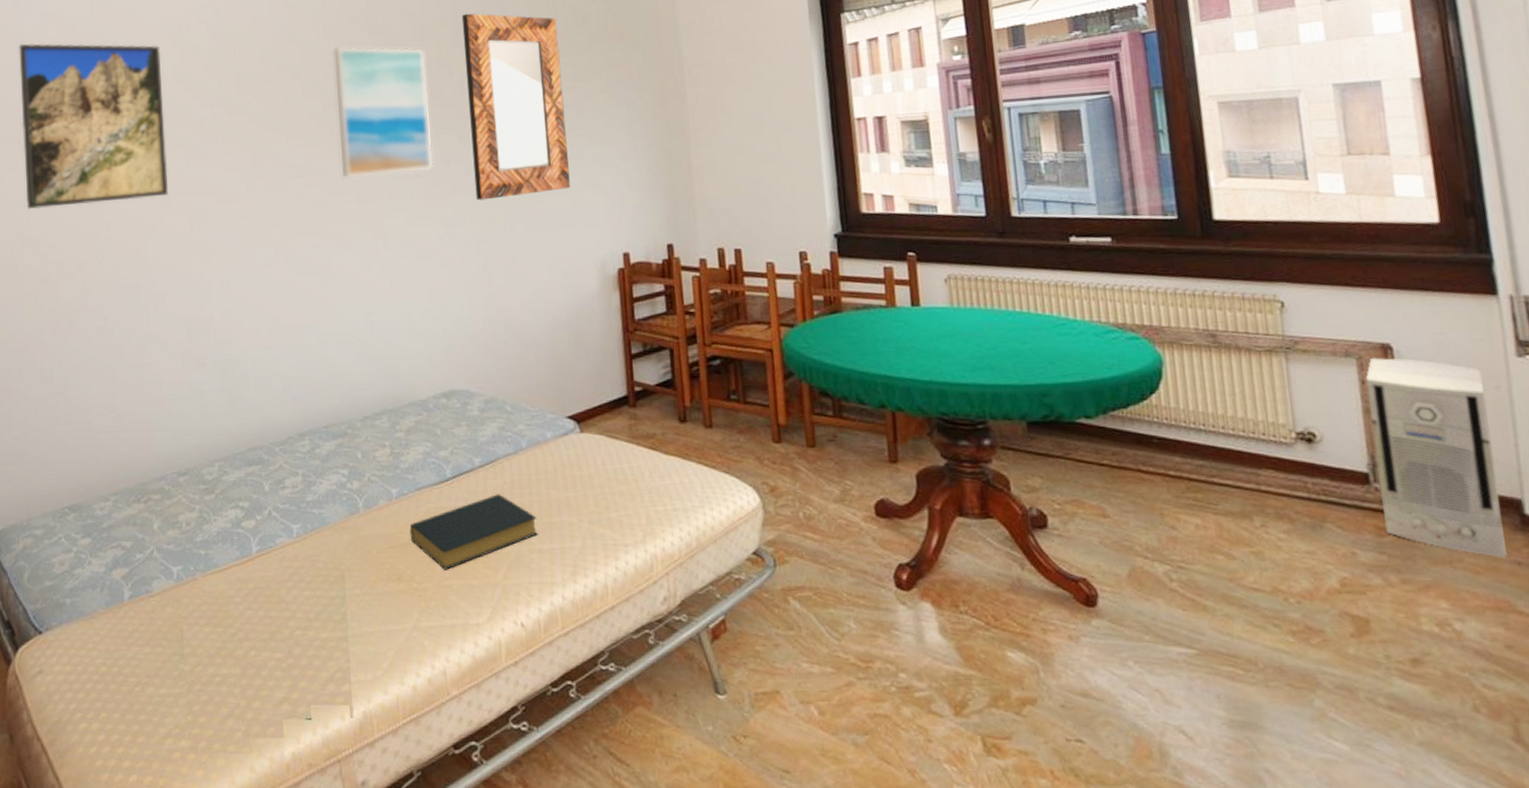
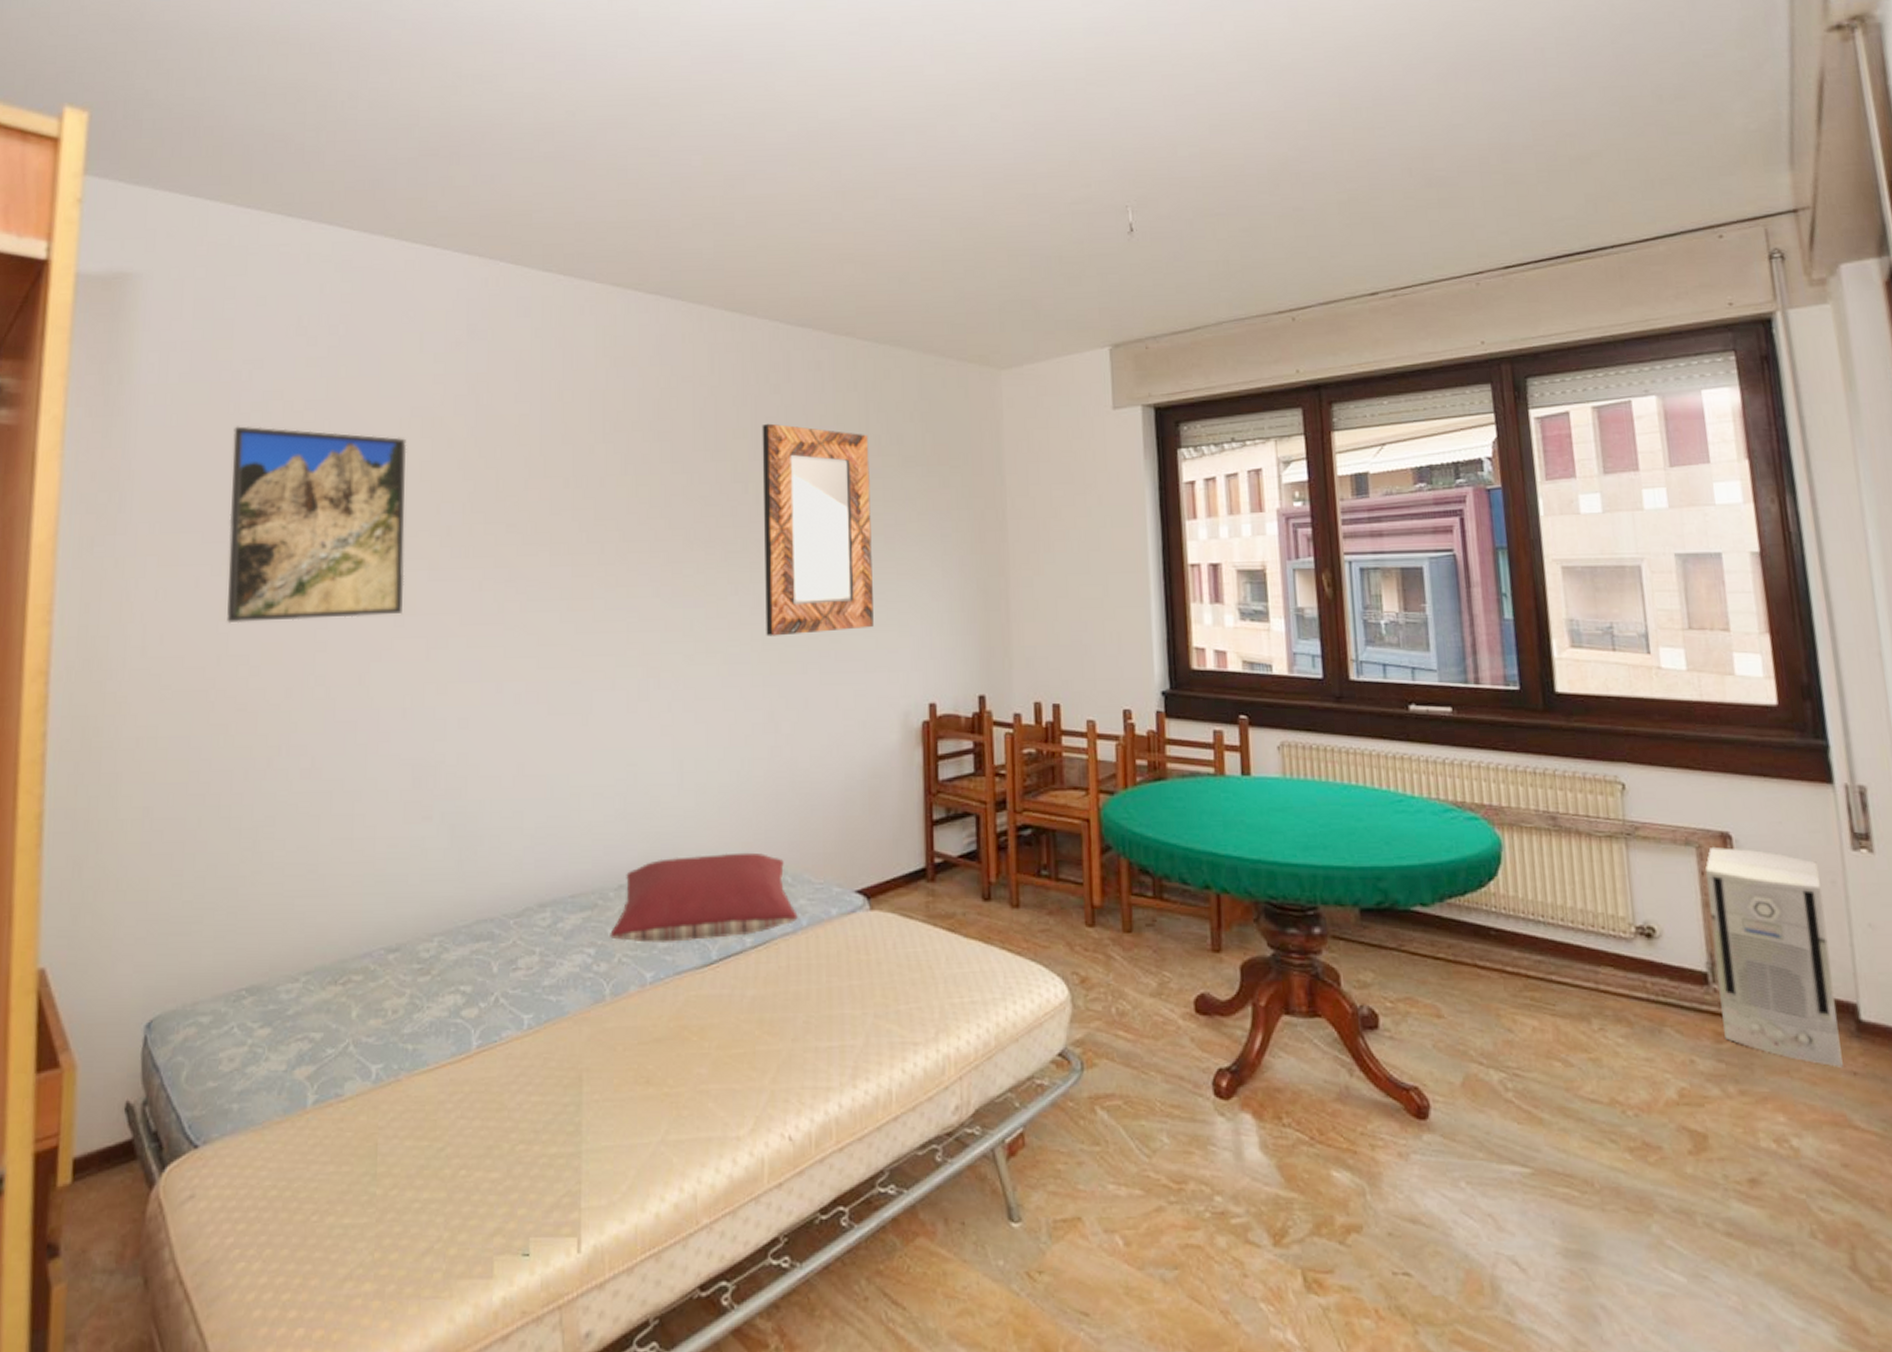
wall art: present [332,46,433,179] -> none [610,452,719,605]
pillow: none [359,386,518,464] -> present [610,852,798,943]
hardback book: present [409,494,538,570] -> none [664,981,815,1072]

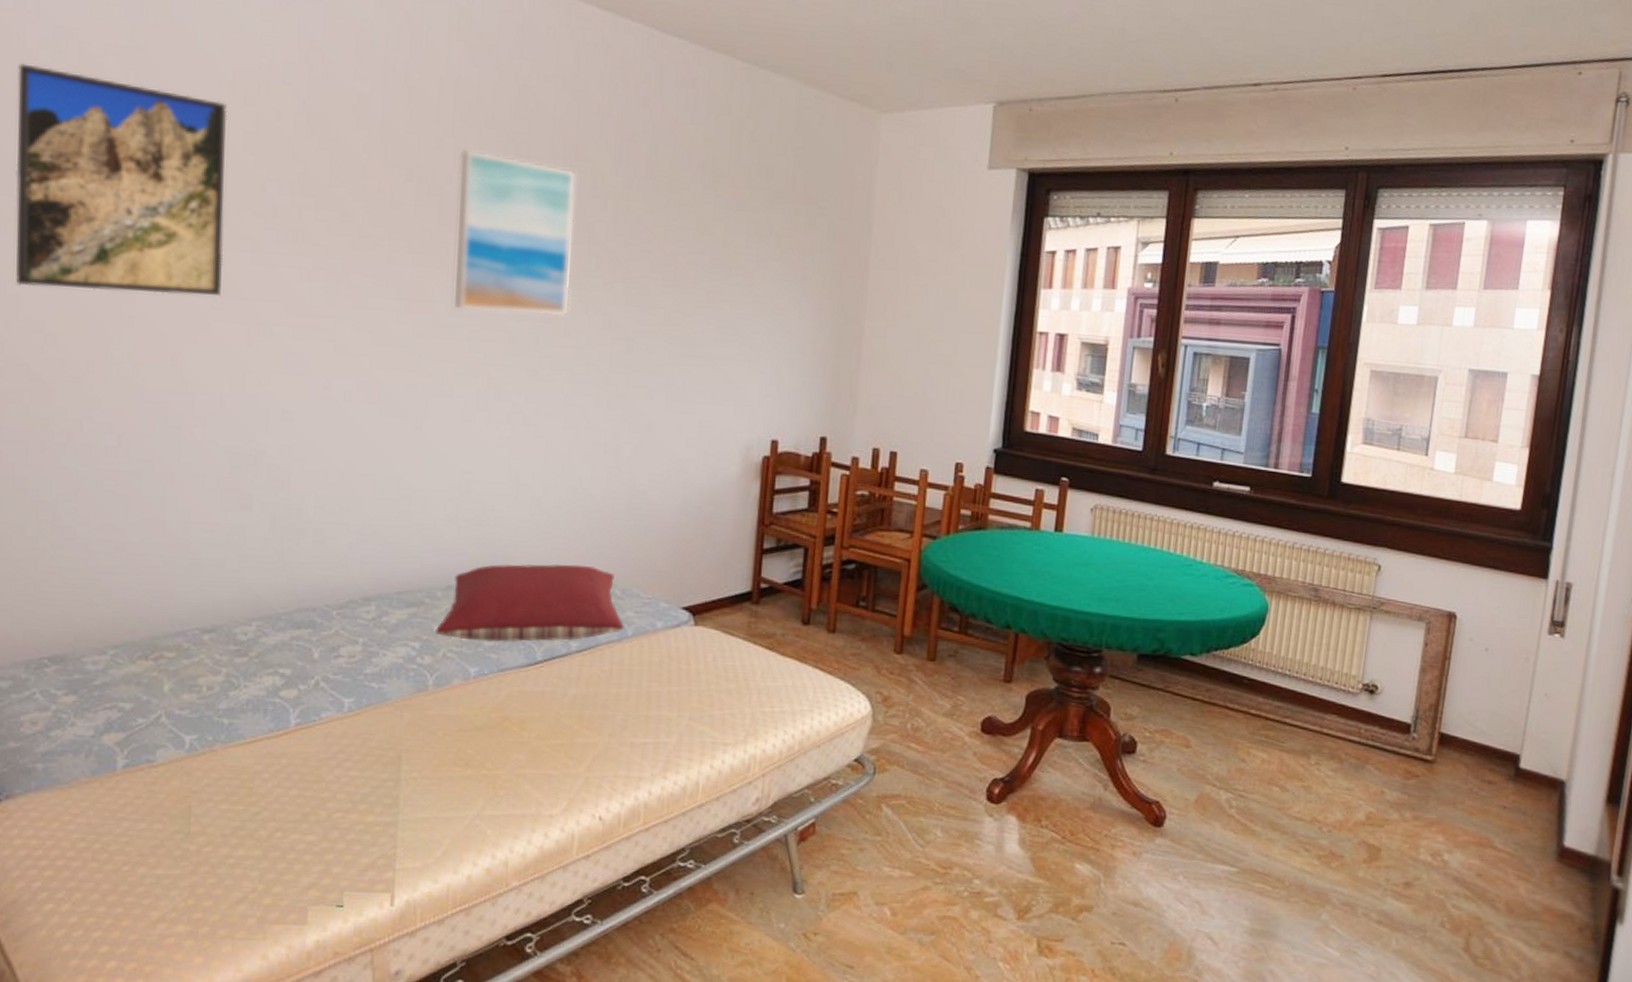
wall art: none [610,452,719,605] -> present [453,149,577,316]
home mirror: present [762,423,874,636] -> none [614,138,738,361]
air purifier: present [1704,846,1843,1068] -> none [1412,623,1519,803]

